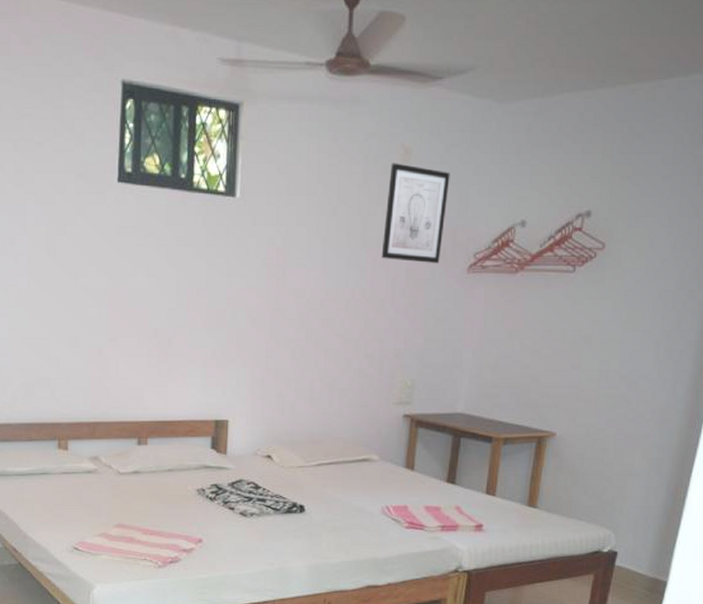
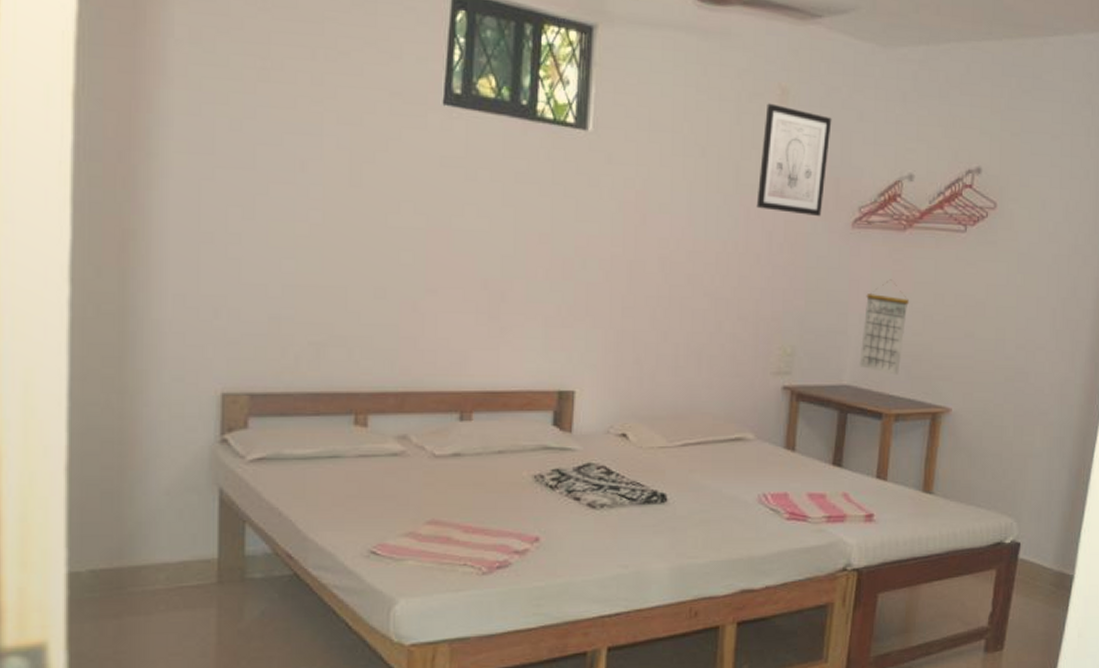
calendar: none [472,318,519,404] -> present [859,279,909,375]

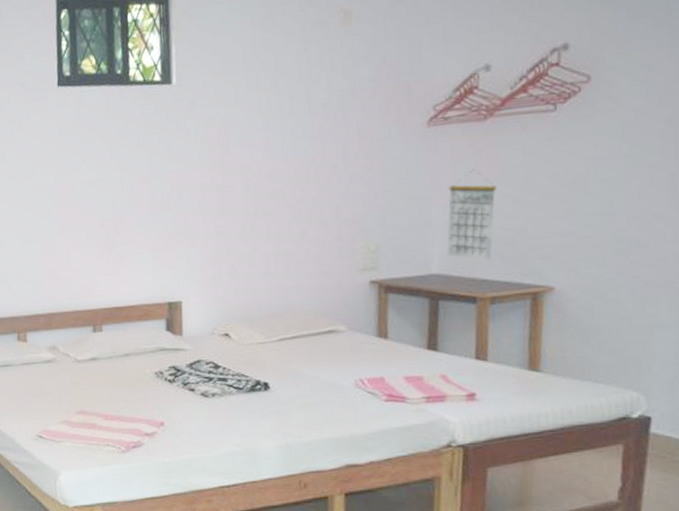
wall art: present [756,103,832,217] -> none [329,26,398,124]

